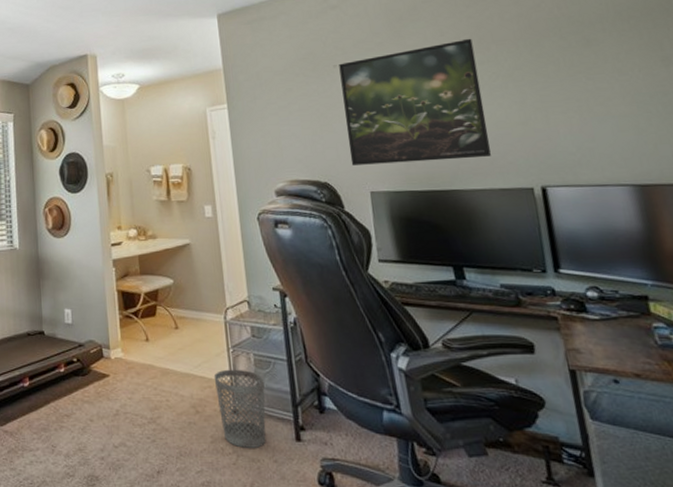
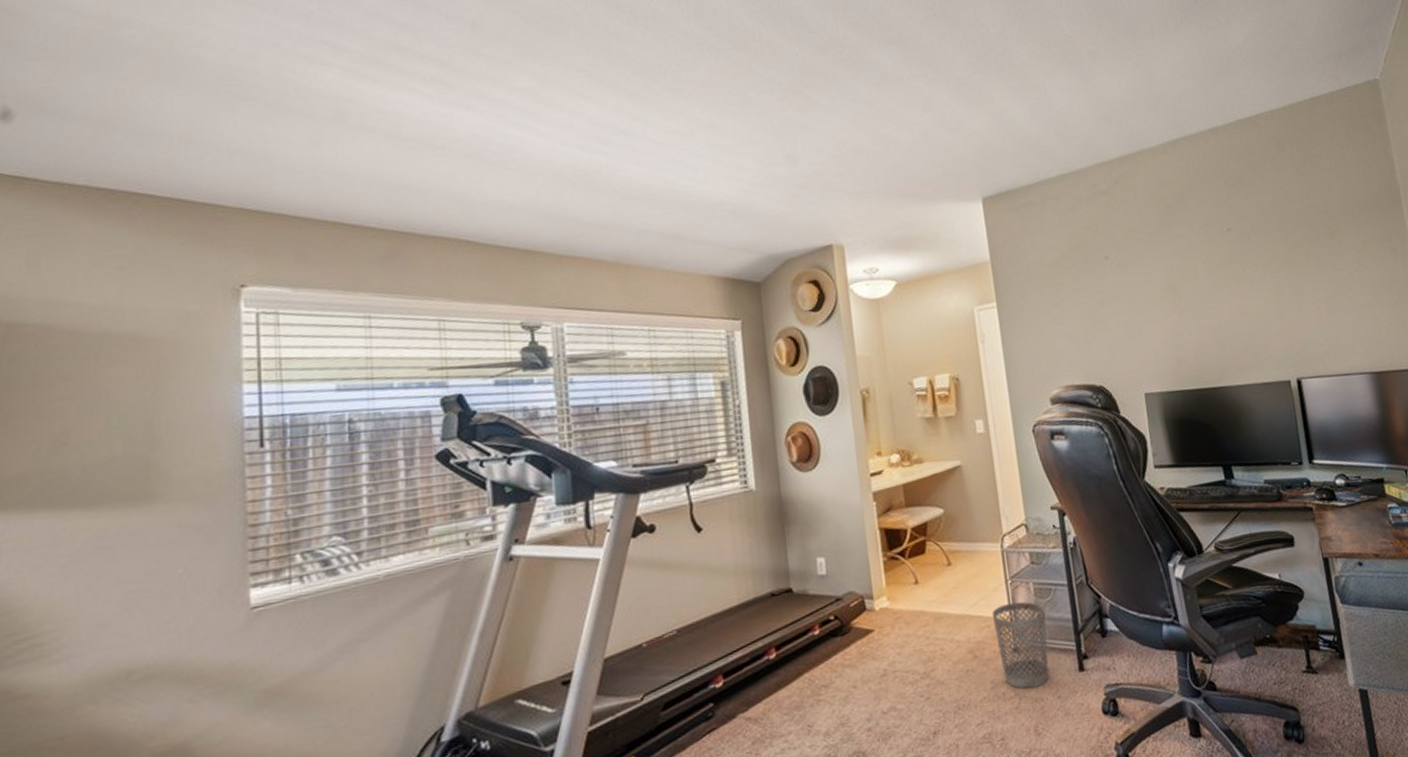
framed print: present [339,38,491,166] -> none [1110,228,1253,366]

